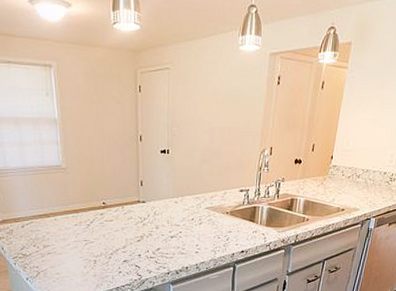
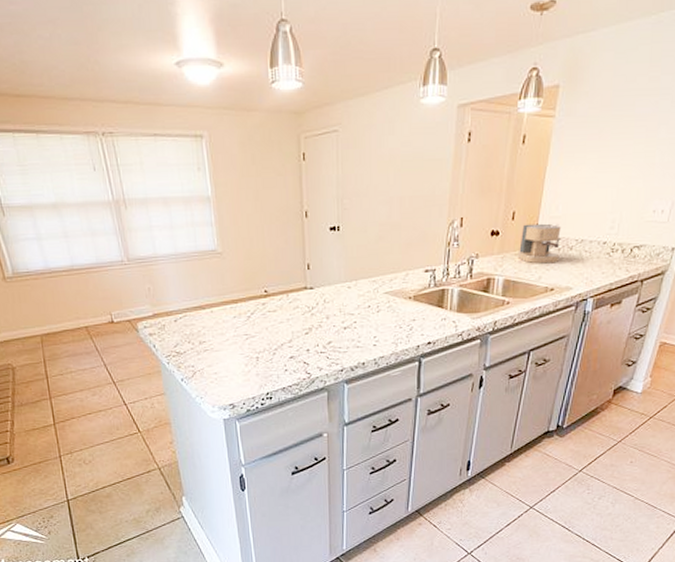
coffee maker: none [317,155,351,187] -> present [519,223,561,263]

